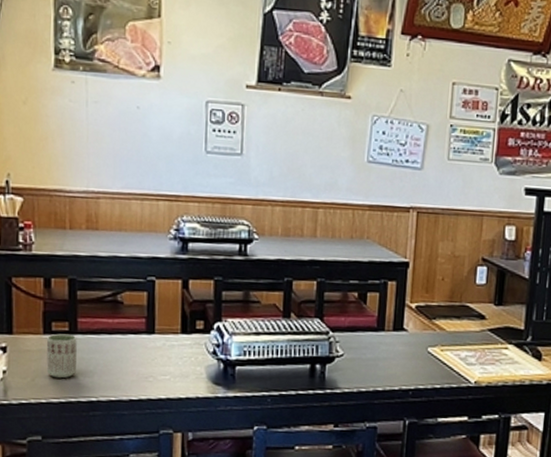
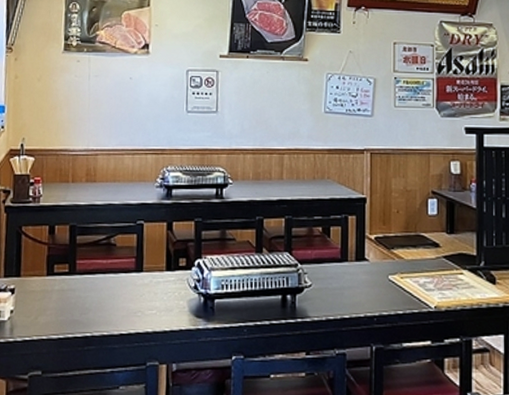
cup: present [46,333,78,379] -> none [48,275,76,316]

